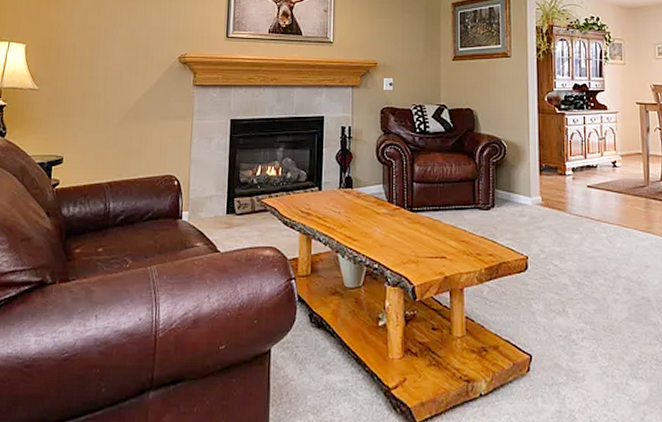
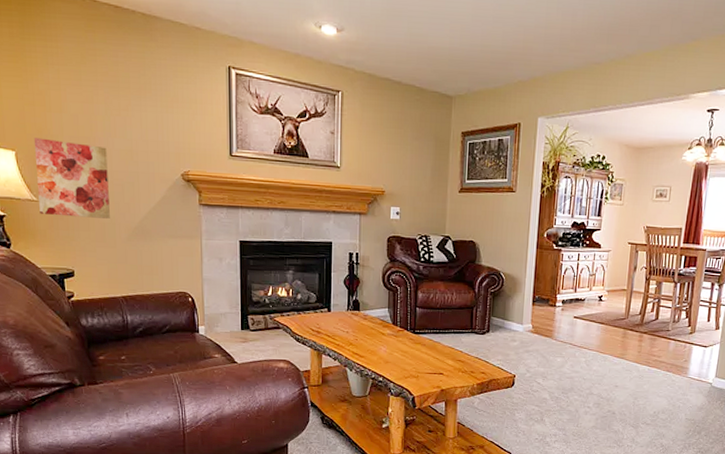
wall art: none [39,31,111,103] -> present [33,138,110,219]

